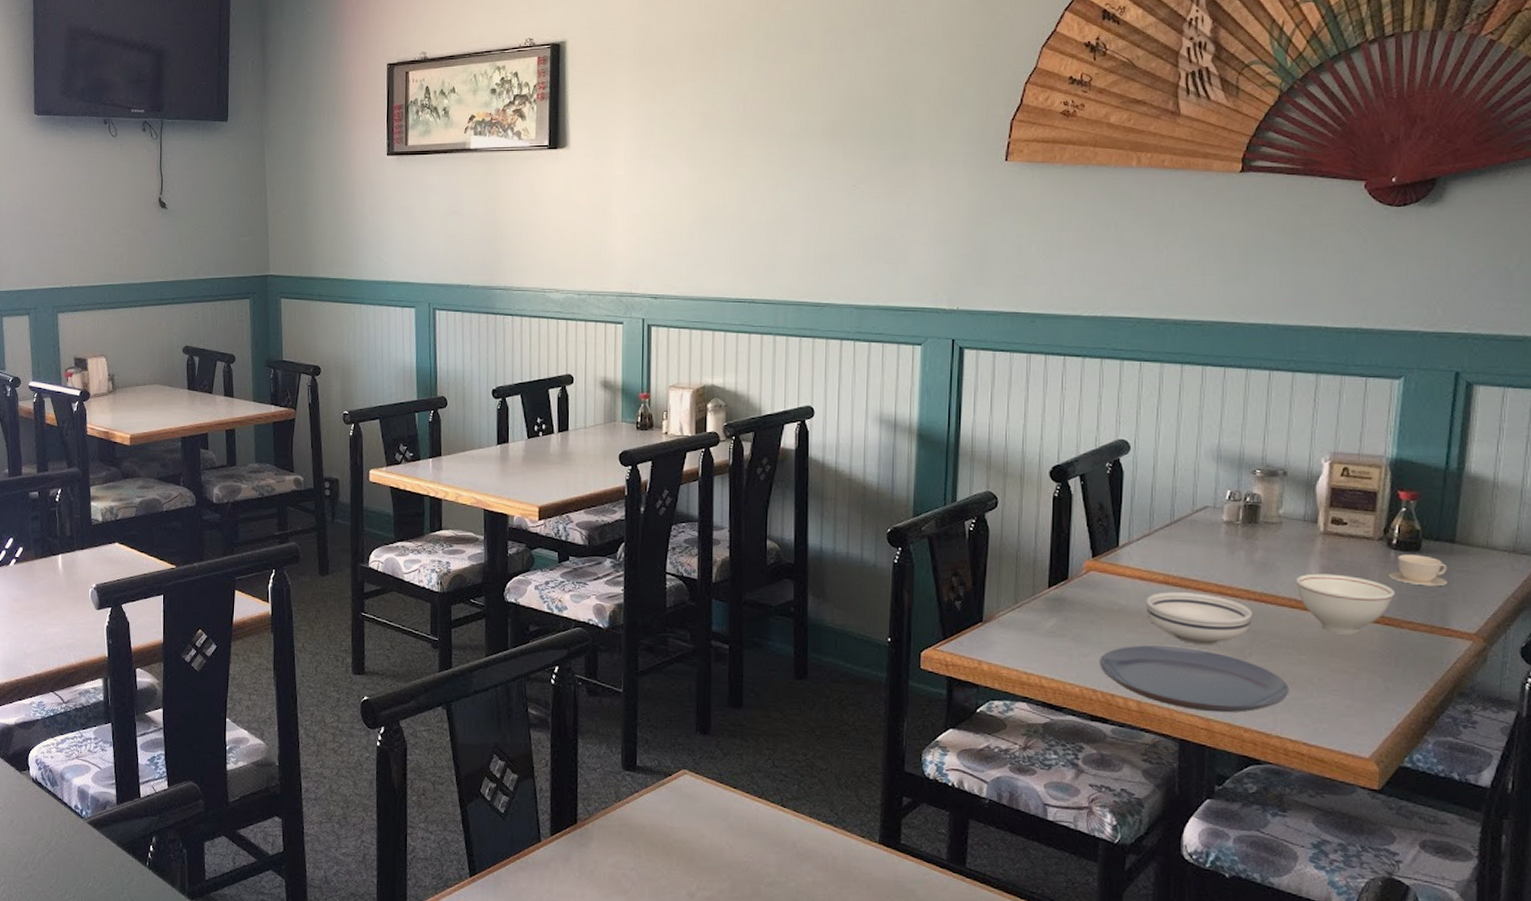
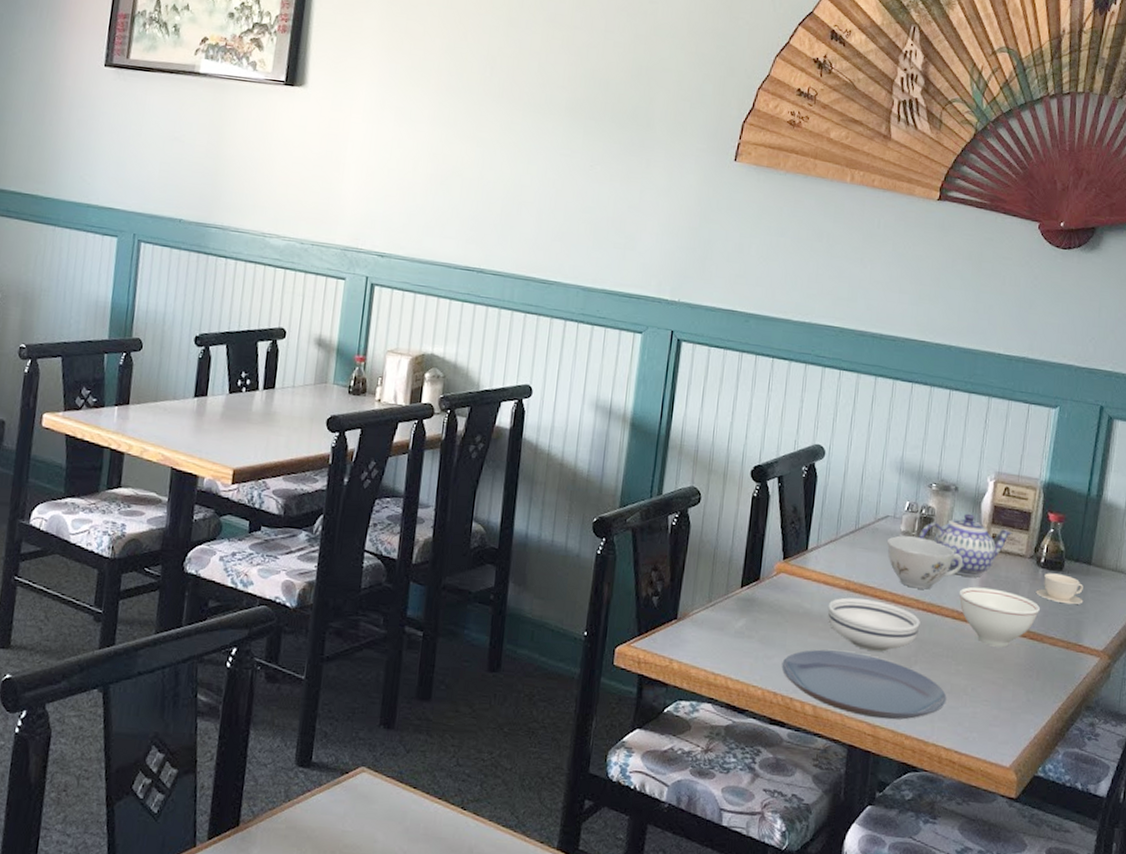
teacup: none [1207,526,1298,579] -> present [886,535,963,589]
teapot: none [1245,498,1356,564] -> present [919,513,1013,578]

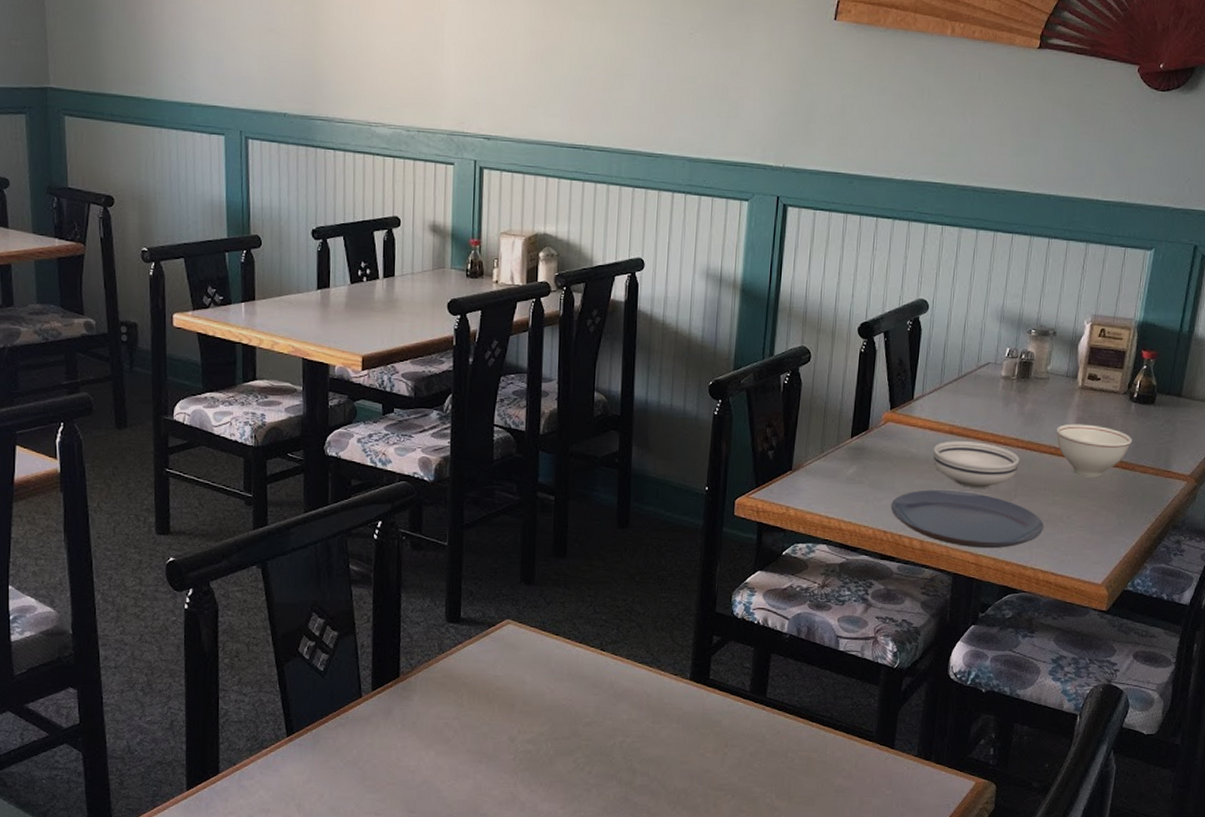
teacup: present [886,535,963,589] -> none [988,380,1060,429]
teapot: present [919,513,1013,578] -> none [1019,356,1108,415]
teacup: present [1036,573,1084,605] -> none [1128,407,1173,435]

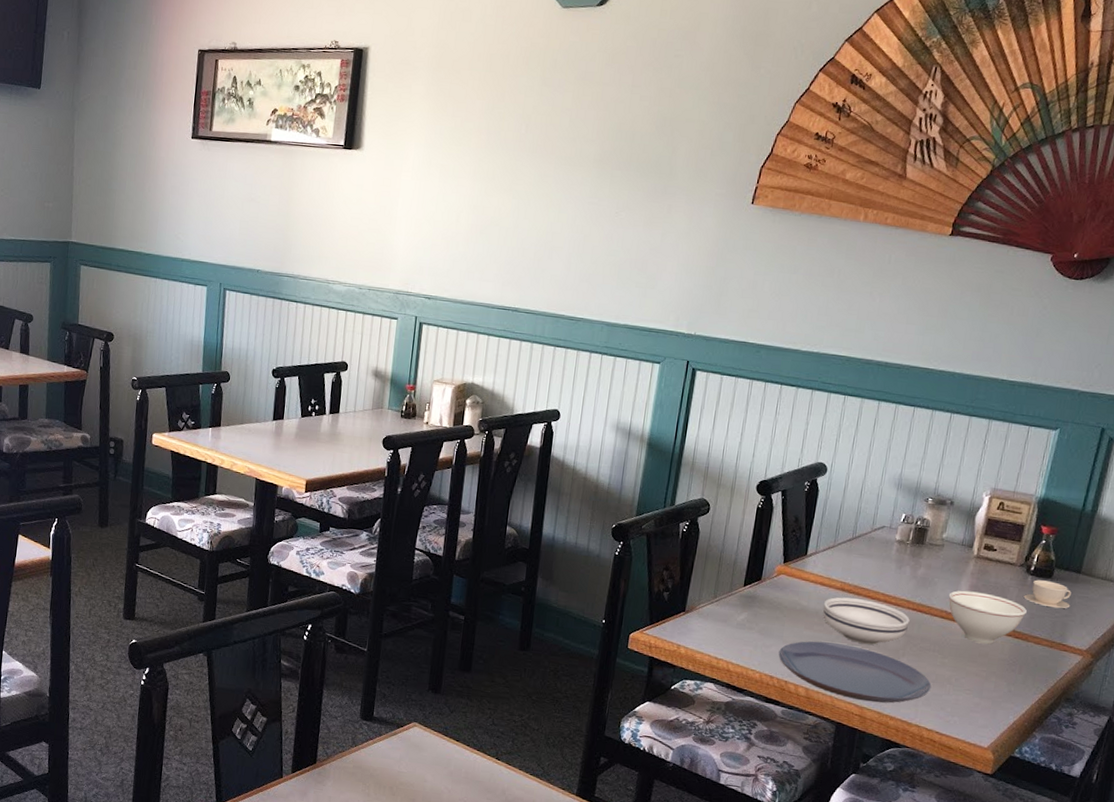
teacup: none [1128,407,1173,435] -> present [1024,579,1071,609]

